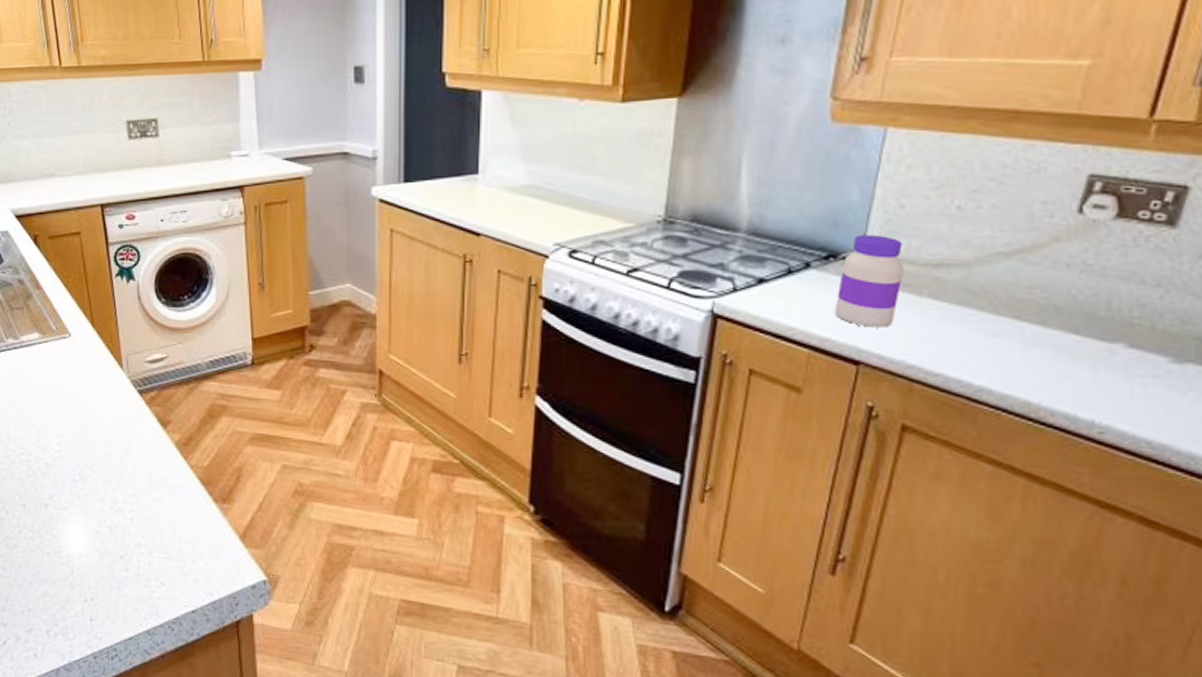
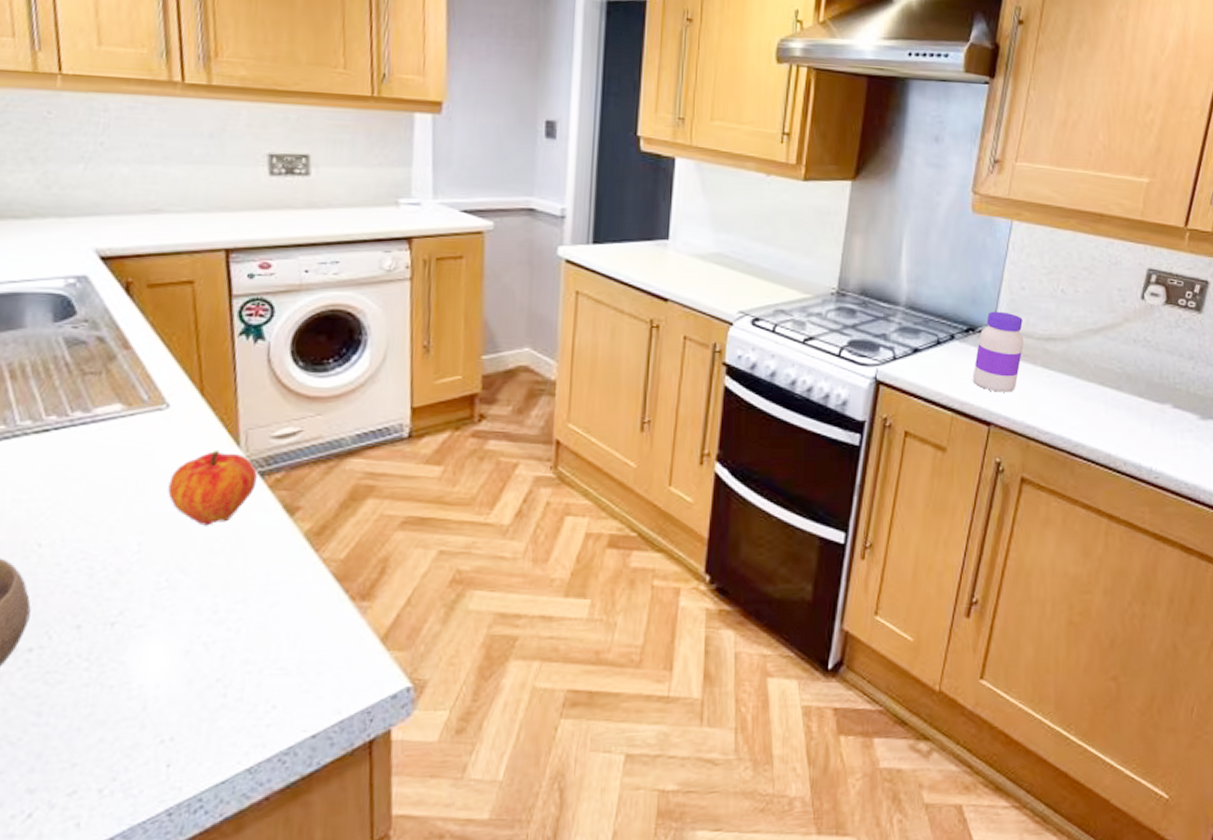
fruit: none [75,371,137,433] -> present [168,449,258,526]

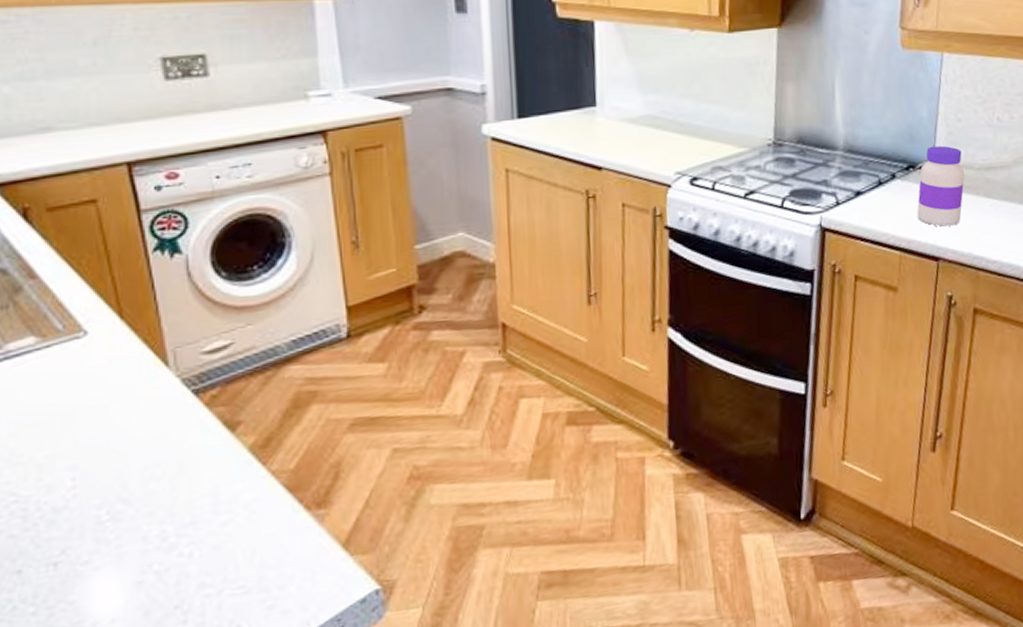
fruit: present [168,449,258,526] -> none [97,372,191,453]

